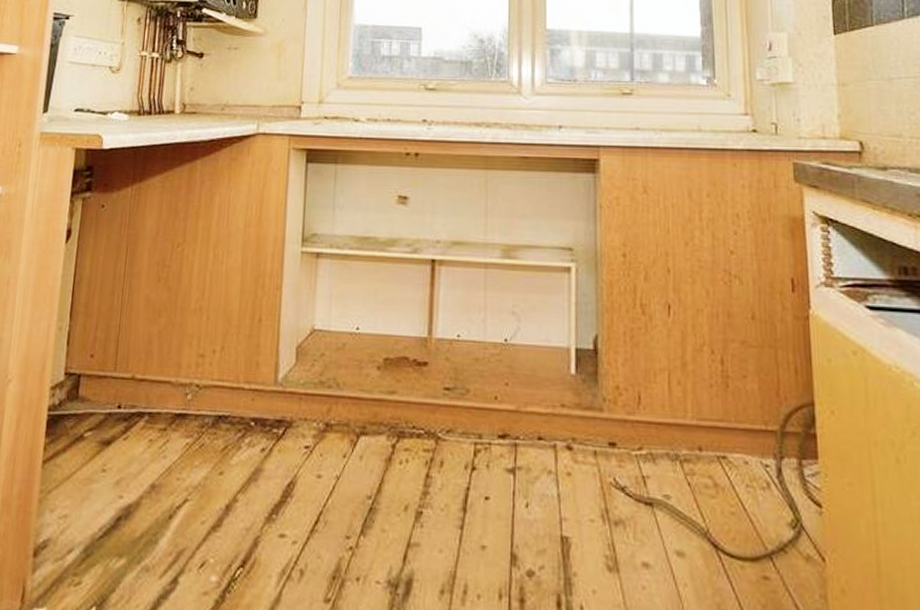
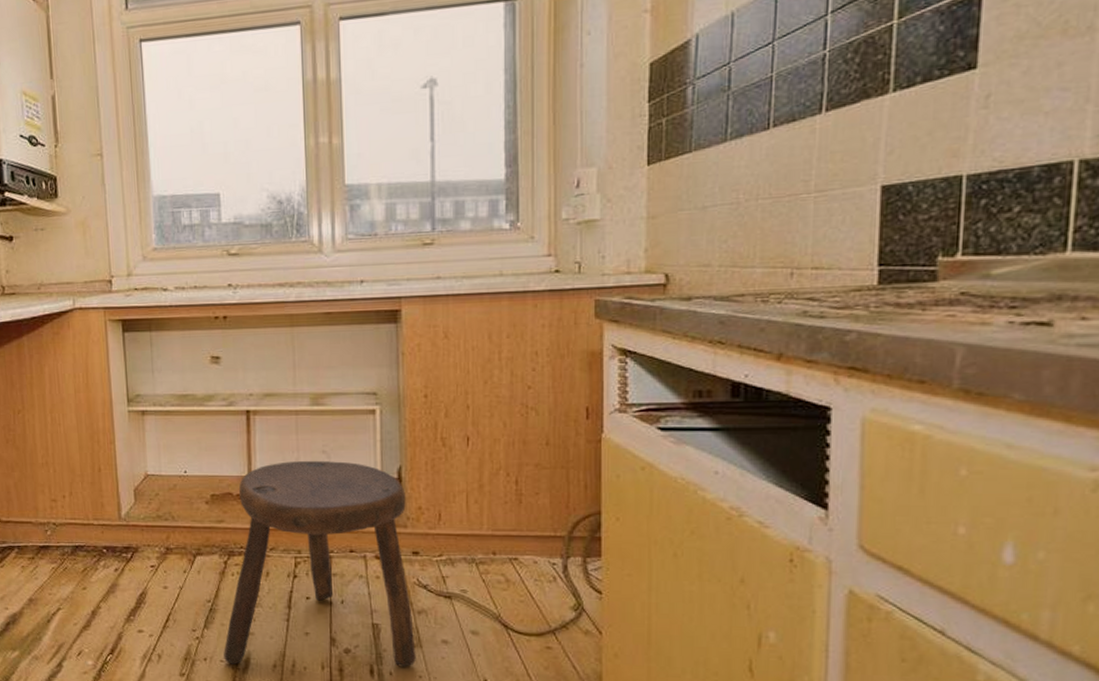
stool: none [381,322,612,599] -> present [224,460,416,667]

